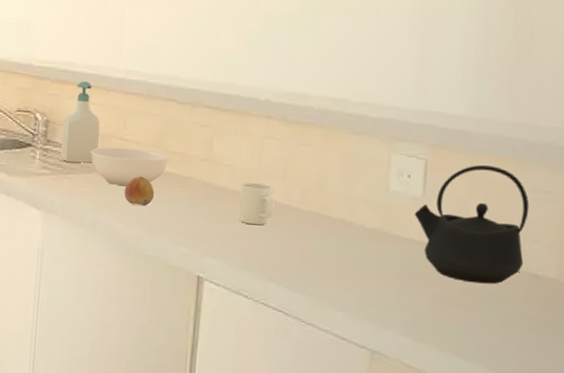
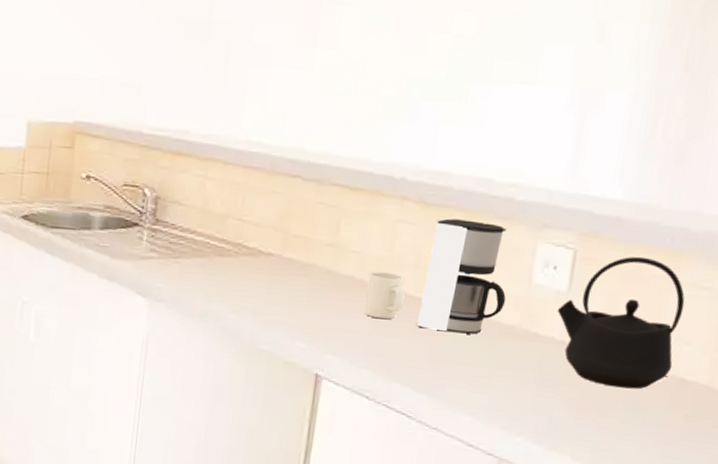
soap bottle: present [60,81,100,163] -> none [169,152,216,246]
bowl: present [90,147,170,187] -> none [203,228,291,273]
fruit: present [124,176,155,207] -> none [239,262,273,296]
coffee maker: none [287,134,366,237] -> present [417,218,507,335]

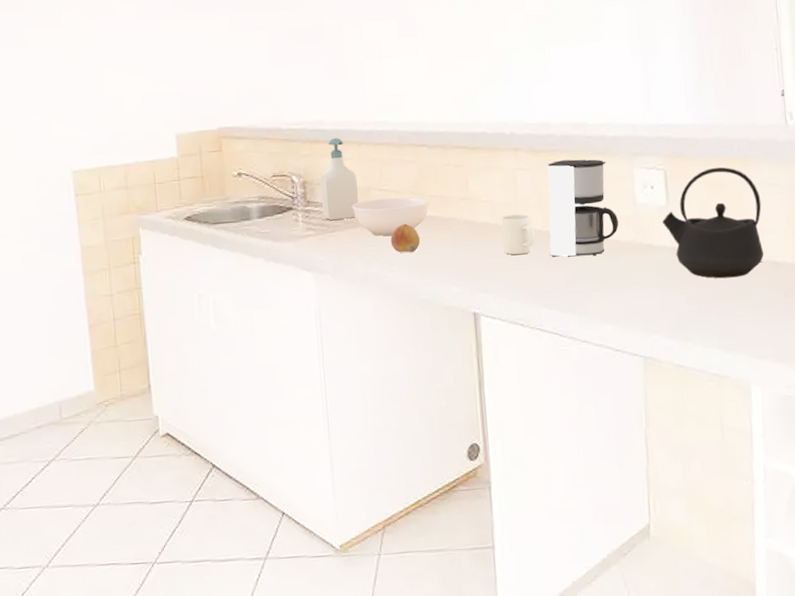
soap bottle: none [169,152,216,246] -> present [319,138,358,221]
bowl: none [203,228,291,273] -> present [352,197,429,236]
fruit: none [239,262,273,296] -> present [390,223,421,253]

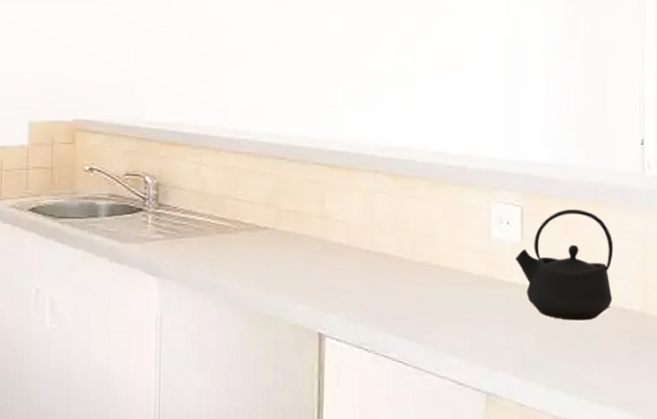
soap bottle: present [319,138,358,221] -> none [173,142,212,226]
bowl: present [352,197,429,236] -> none [204,208,284,247]
fruit: present [390,223,421,253] -> none [241,236,272,267]
mug: present [501,214,536,255] -> none [355,236,389,279]
coffee maker: present [547,159,618,257] -> none [401,187,472,285]

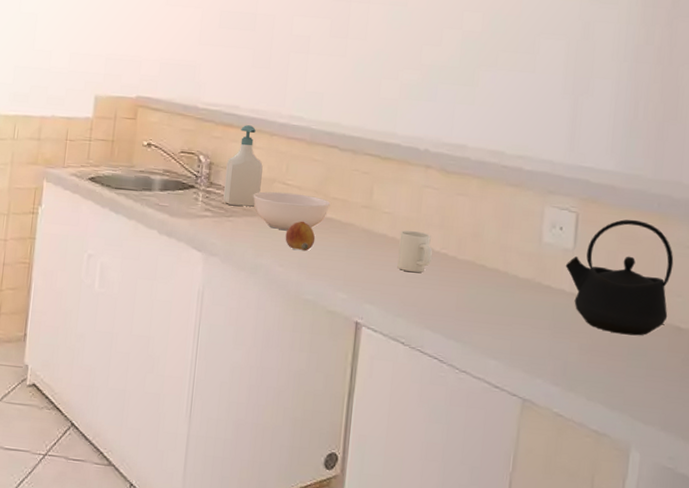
soap bottle: none [173,142,212,226] -> present [222,125,263,207]
bowl: none [204,208,284,247] -> present [253,191,331,231]
fruit: none [241,236,272,267] -> present [285,221,316,252]
mug: none [355,236,389,279] -> present [397,230,433,273]

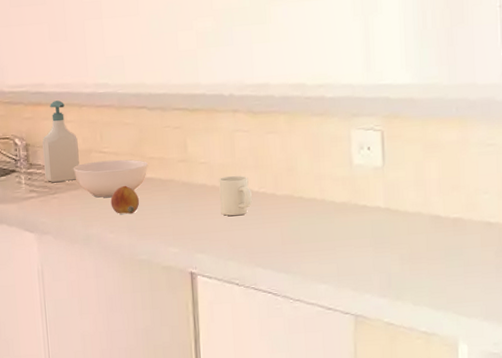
kettle: present [565,219,674,336] -> none [377,127,478,239]

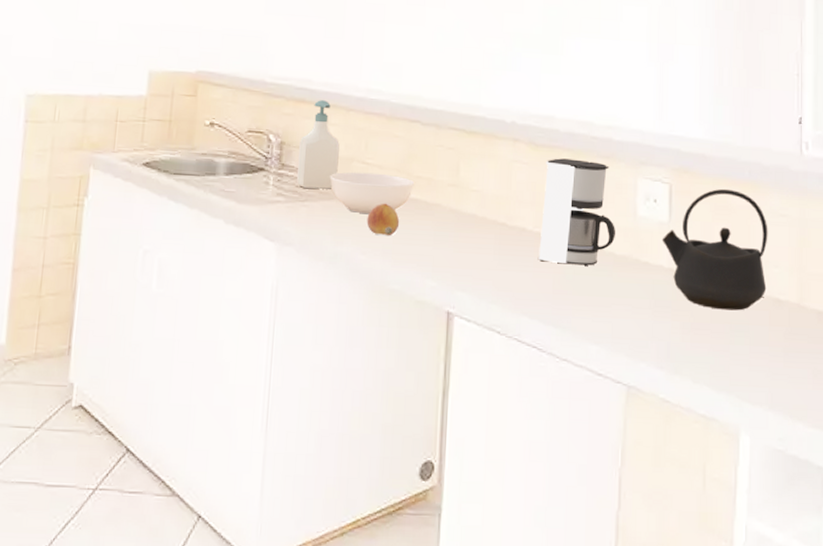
mug: present [219,175,253,216] -> none [489,208,526,255]
coffee maker: none [265,120,334,218] -> present [538,158,615,266]
kettle: none [377,127,478,239] -> present [662,188,768,311]

